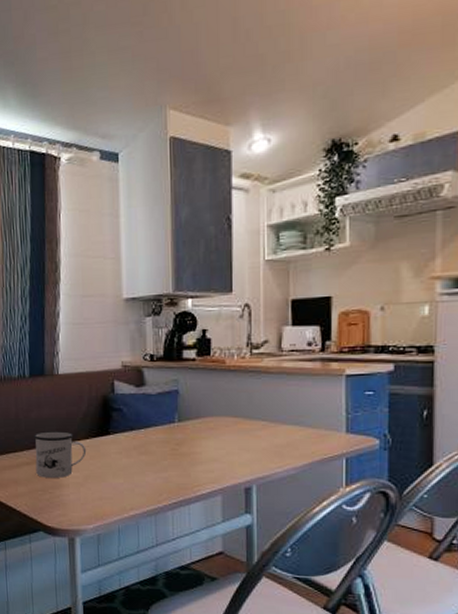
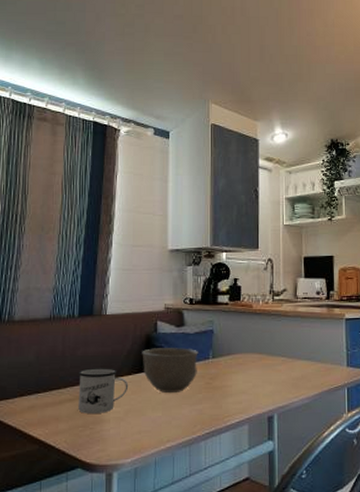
bowl: none [99,410,162,460] -> present [142,348,198,394]

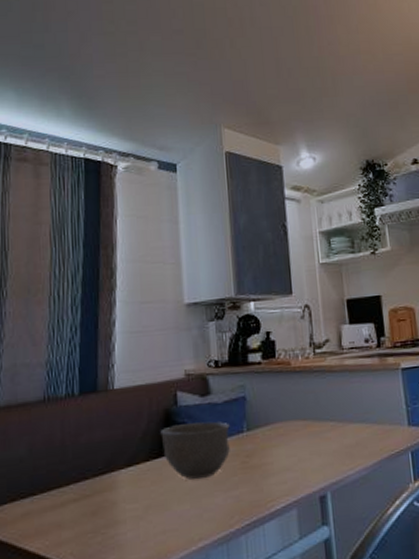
mug: present [78,368,129,414] -> none [83,455,147,516]

